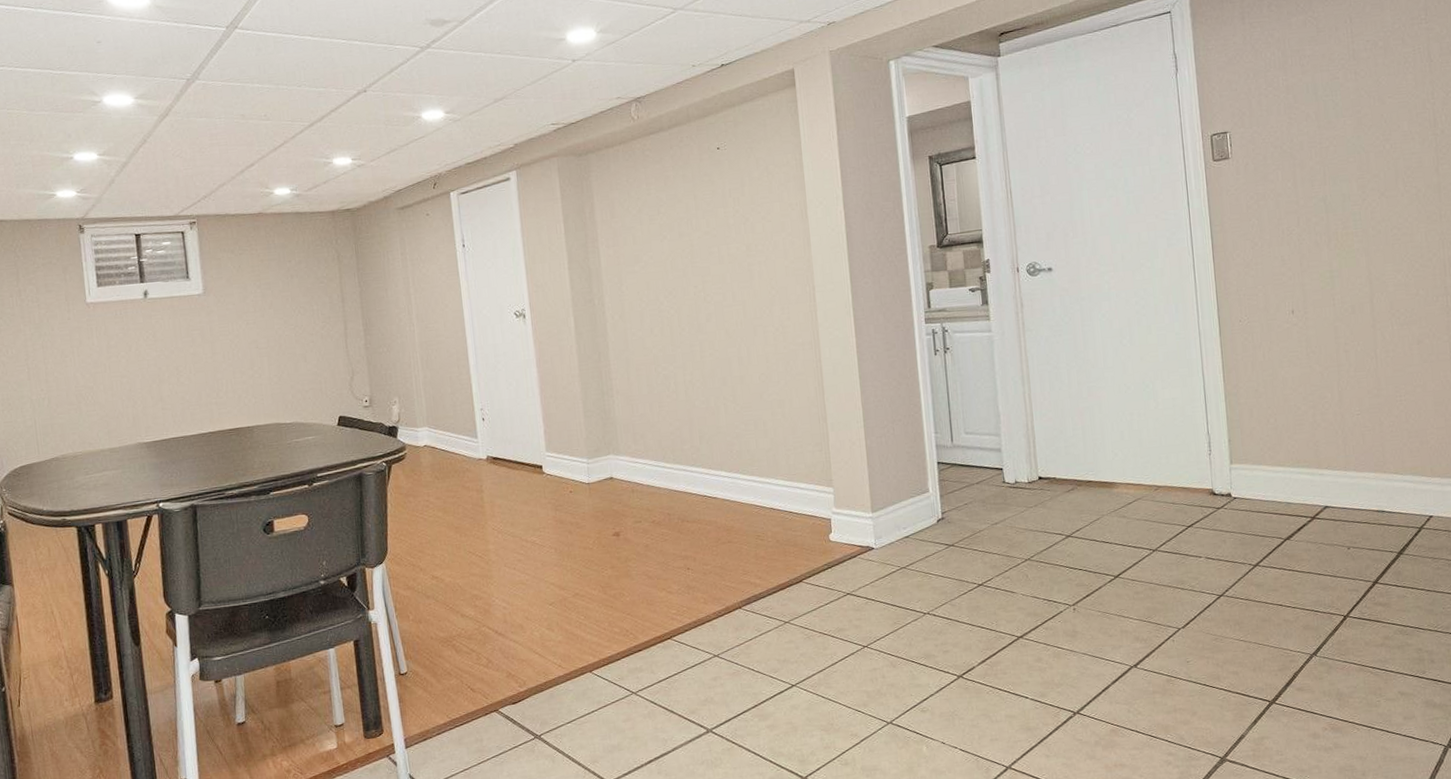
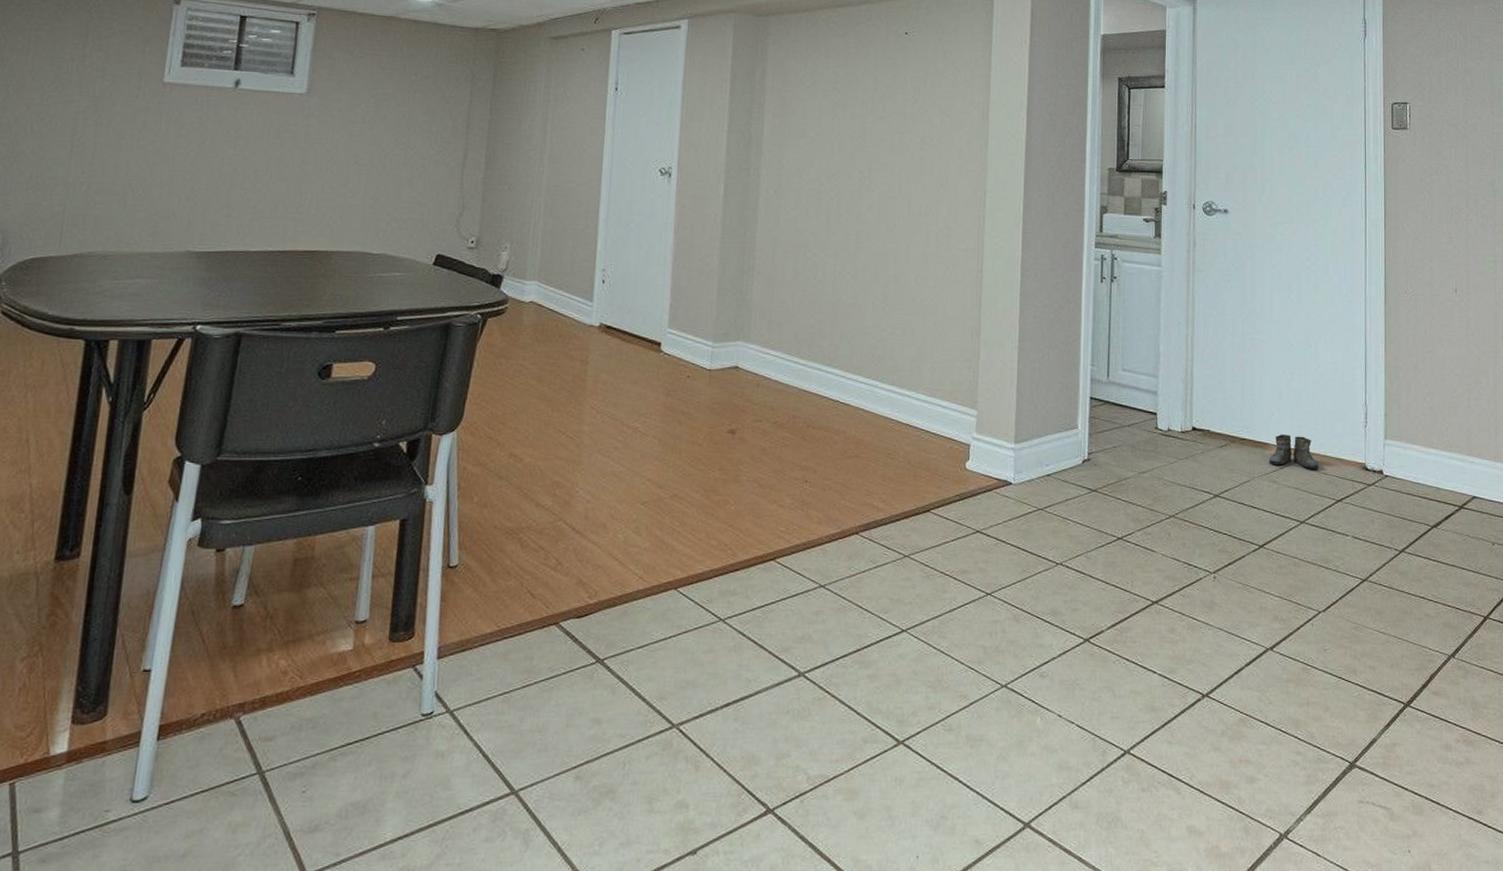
boots: none [1116,471,1166,502] -> present [1268,434,1318,469]

